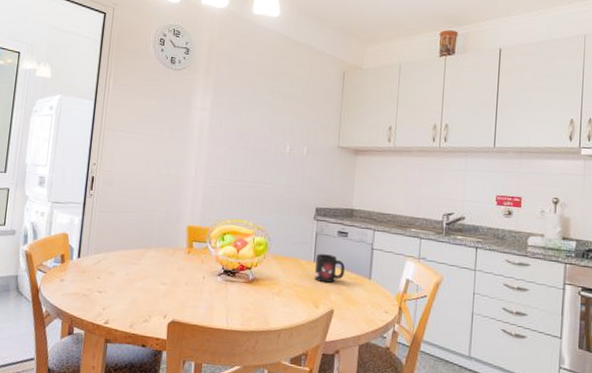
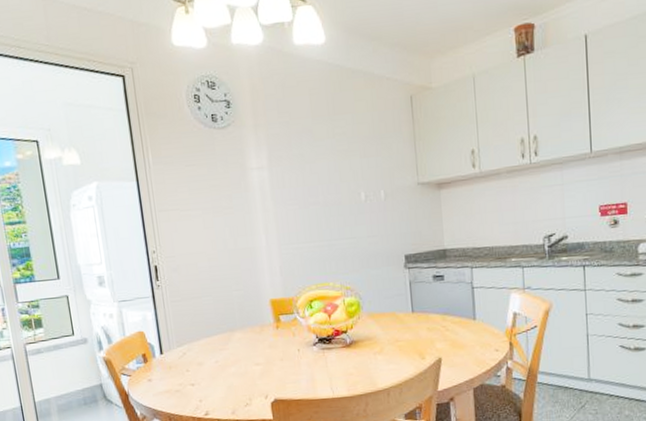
mug: present [315,254,345,283] -> none [414,302,447,332]

